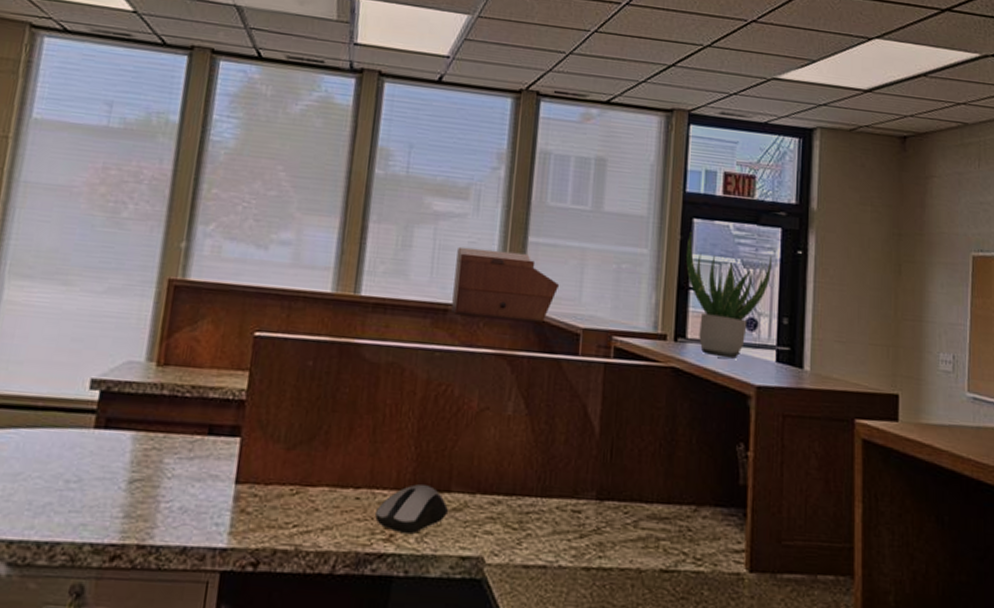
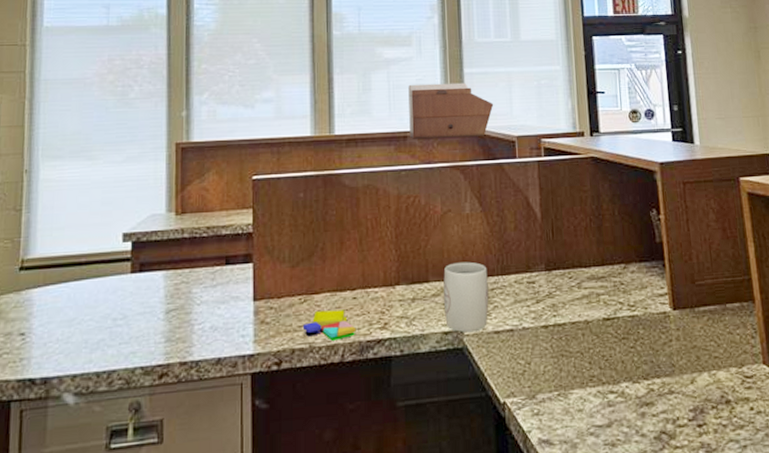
sticky notes: none [289,508,355,547] -> present [302,309,356,341]
computer mouse: present [375,483,449,534] -> none [371,278,430,320]
mug: none [464,473,525,563] -> present [443,261,489,333]
potted plant: present [686,231,773,360] -> none [590,47,660,145]

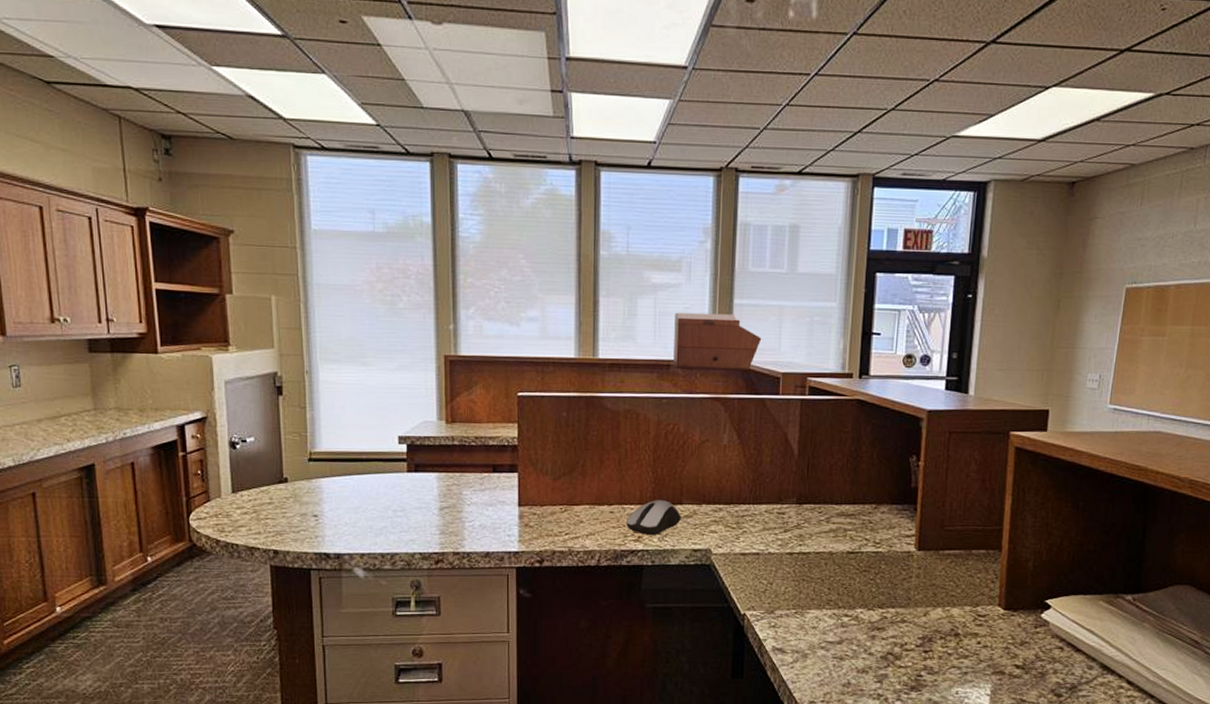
sticky notes: present [302,309,356,341] -> none [563,521,612,547]
computer mouse: none [371,278,430,320] -> present [626,499,682,535]
mug: present [443,261,489,333] -> none [694,489,740,552]

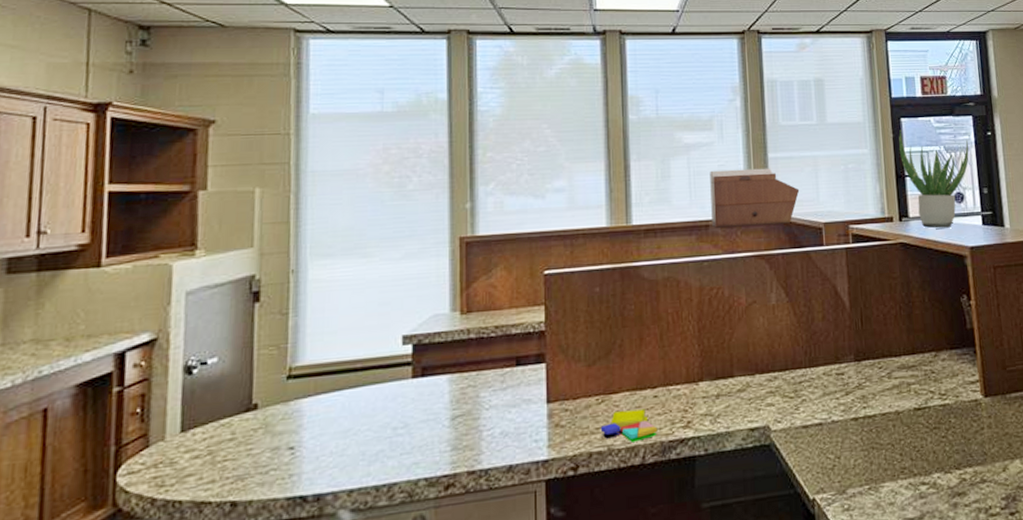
sticky notes: none [563,521,612,547] -> present [600,409,658,442]
computer mouse: present [626,499,682,535] -> none [673,374,735,419]
potted plant: none [870,284,946,390] -> present [899,129,969,229]

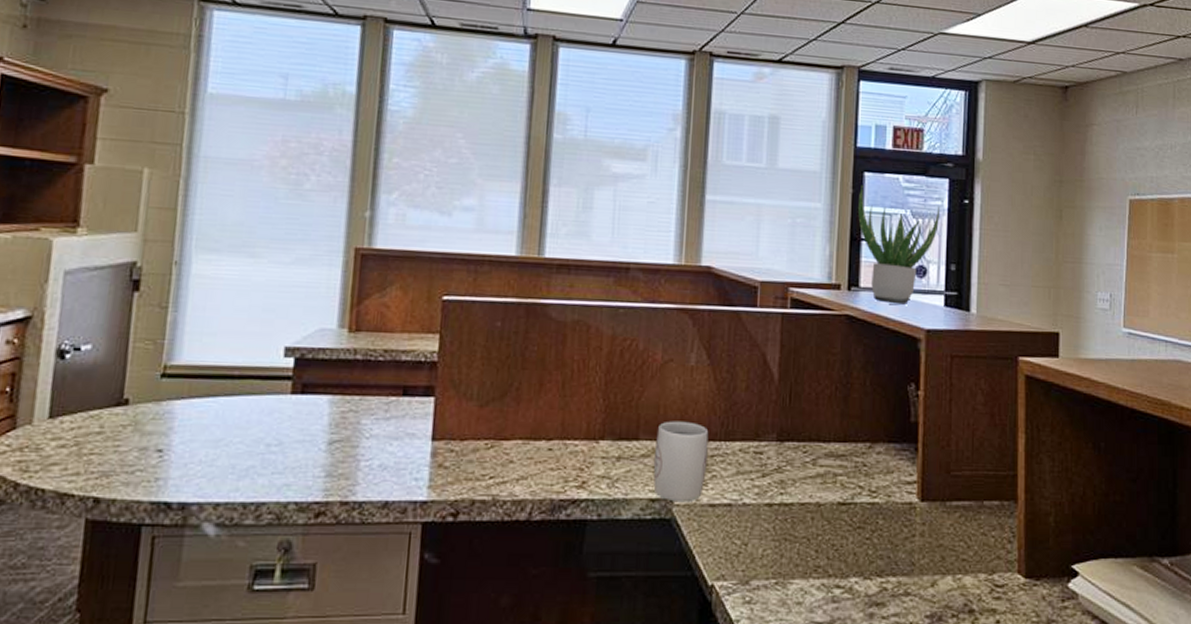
sticky notes: present [600,409,658,442] -> none [486,460,549,495]
sewing box: present [710,168,800,228] -> none [633,207,737,277]
mug: none [748,354,797,429] -> present [653,421,709,503]

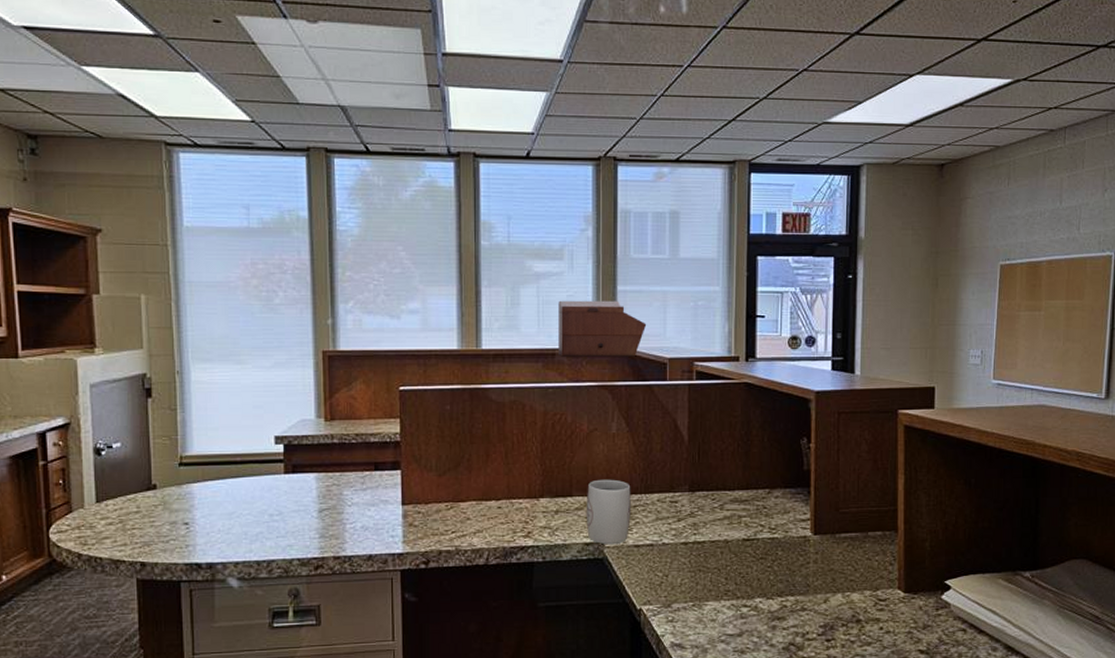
sewing box: none [633,207,737,277] -> present [558,300,647,357]
potted plant: present [858,184,941,306] -> none [753,268,827,372]

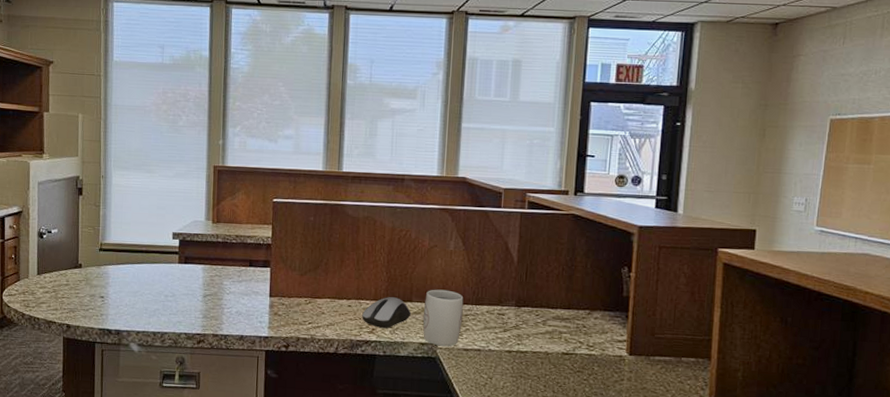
computer mouse: none [515,492,573,530] -> present [362,296,412,328]
sewing box: present [558,300,647,357] -> none [407,133,486,185]

